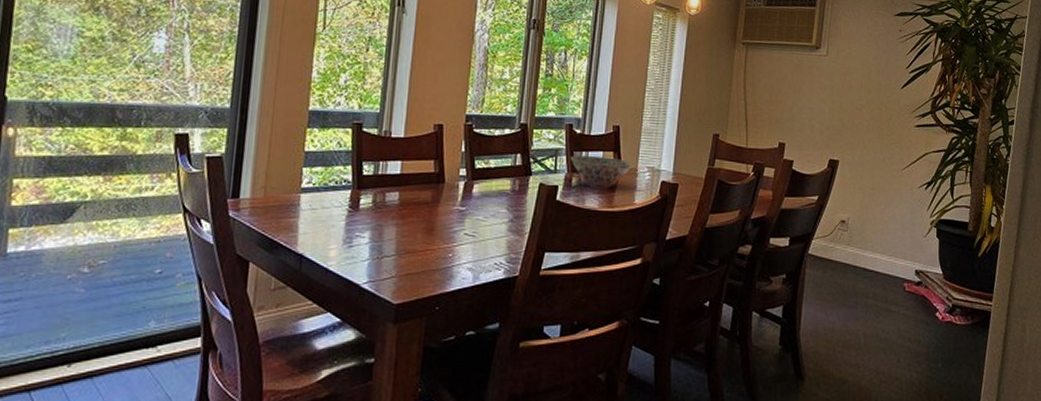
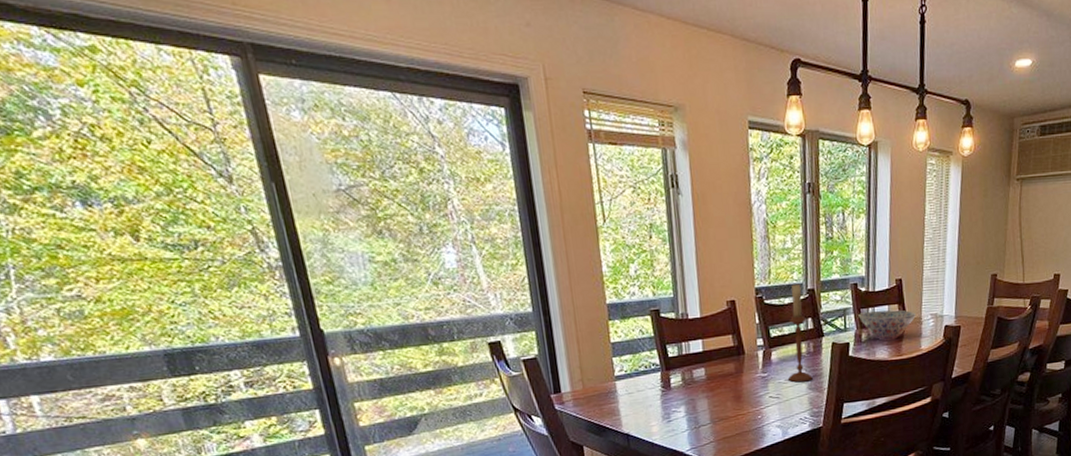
candlestick: none [487,113,517,222] -> present [787,281,813,383]

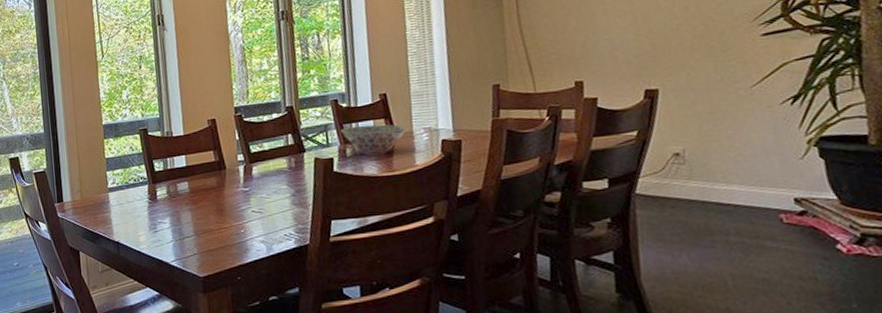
candlestick: present [787,281,813,383] -> none [268,99,296,198]

